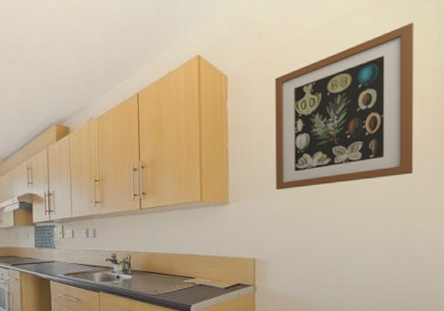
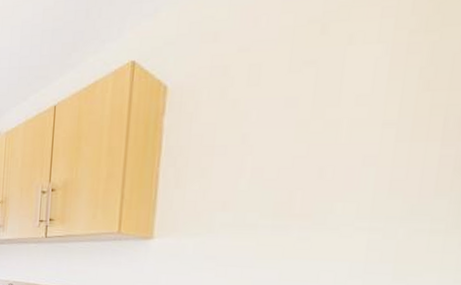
wall art: present [275,22,414,190] -> none [217,14,446,226]

